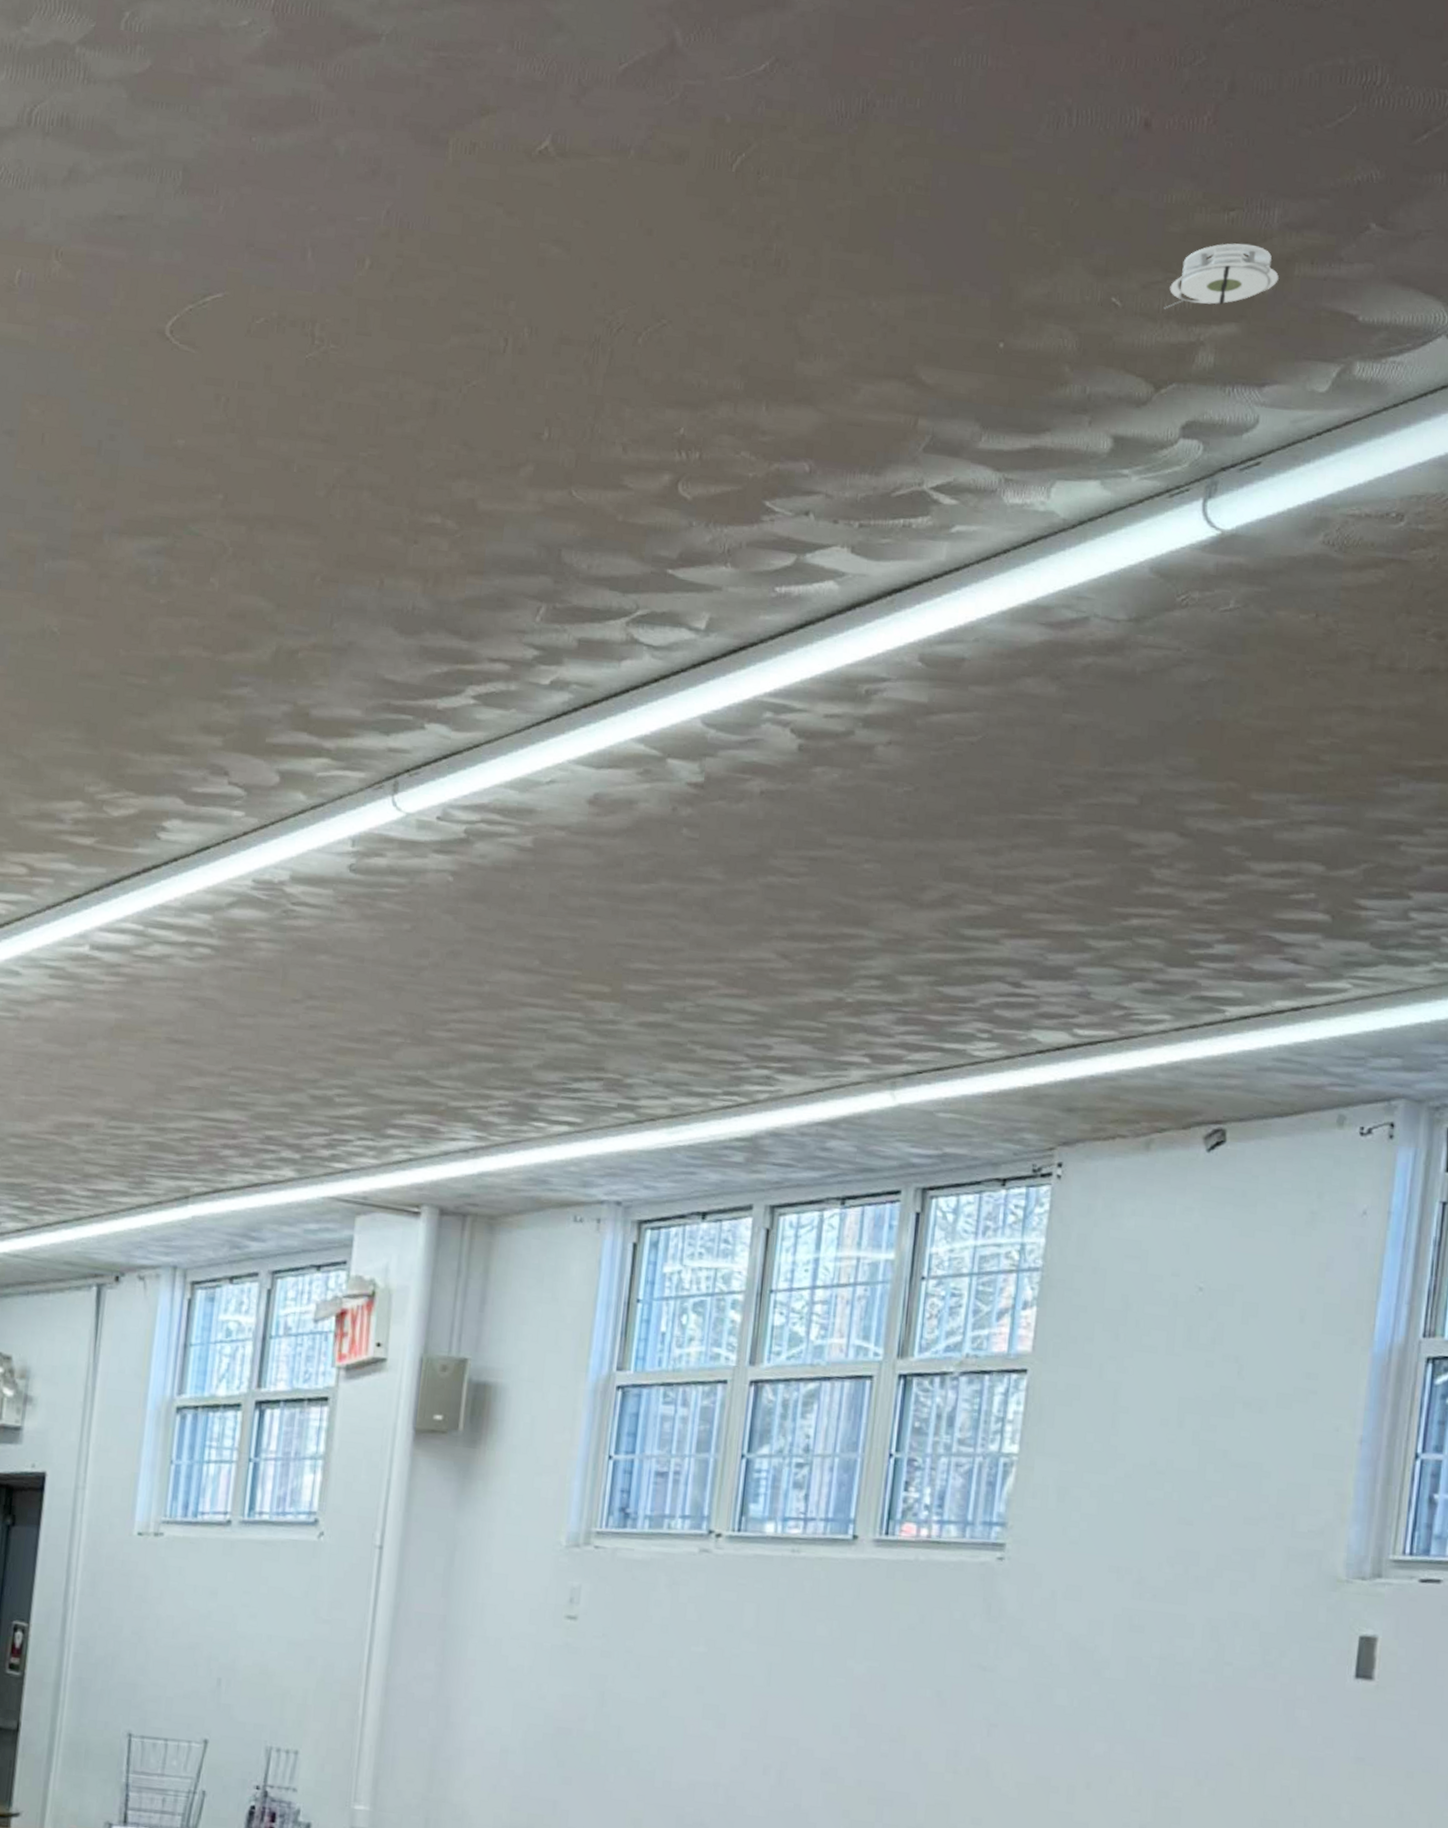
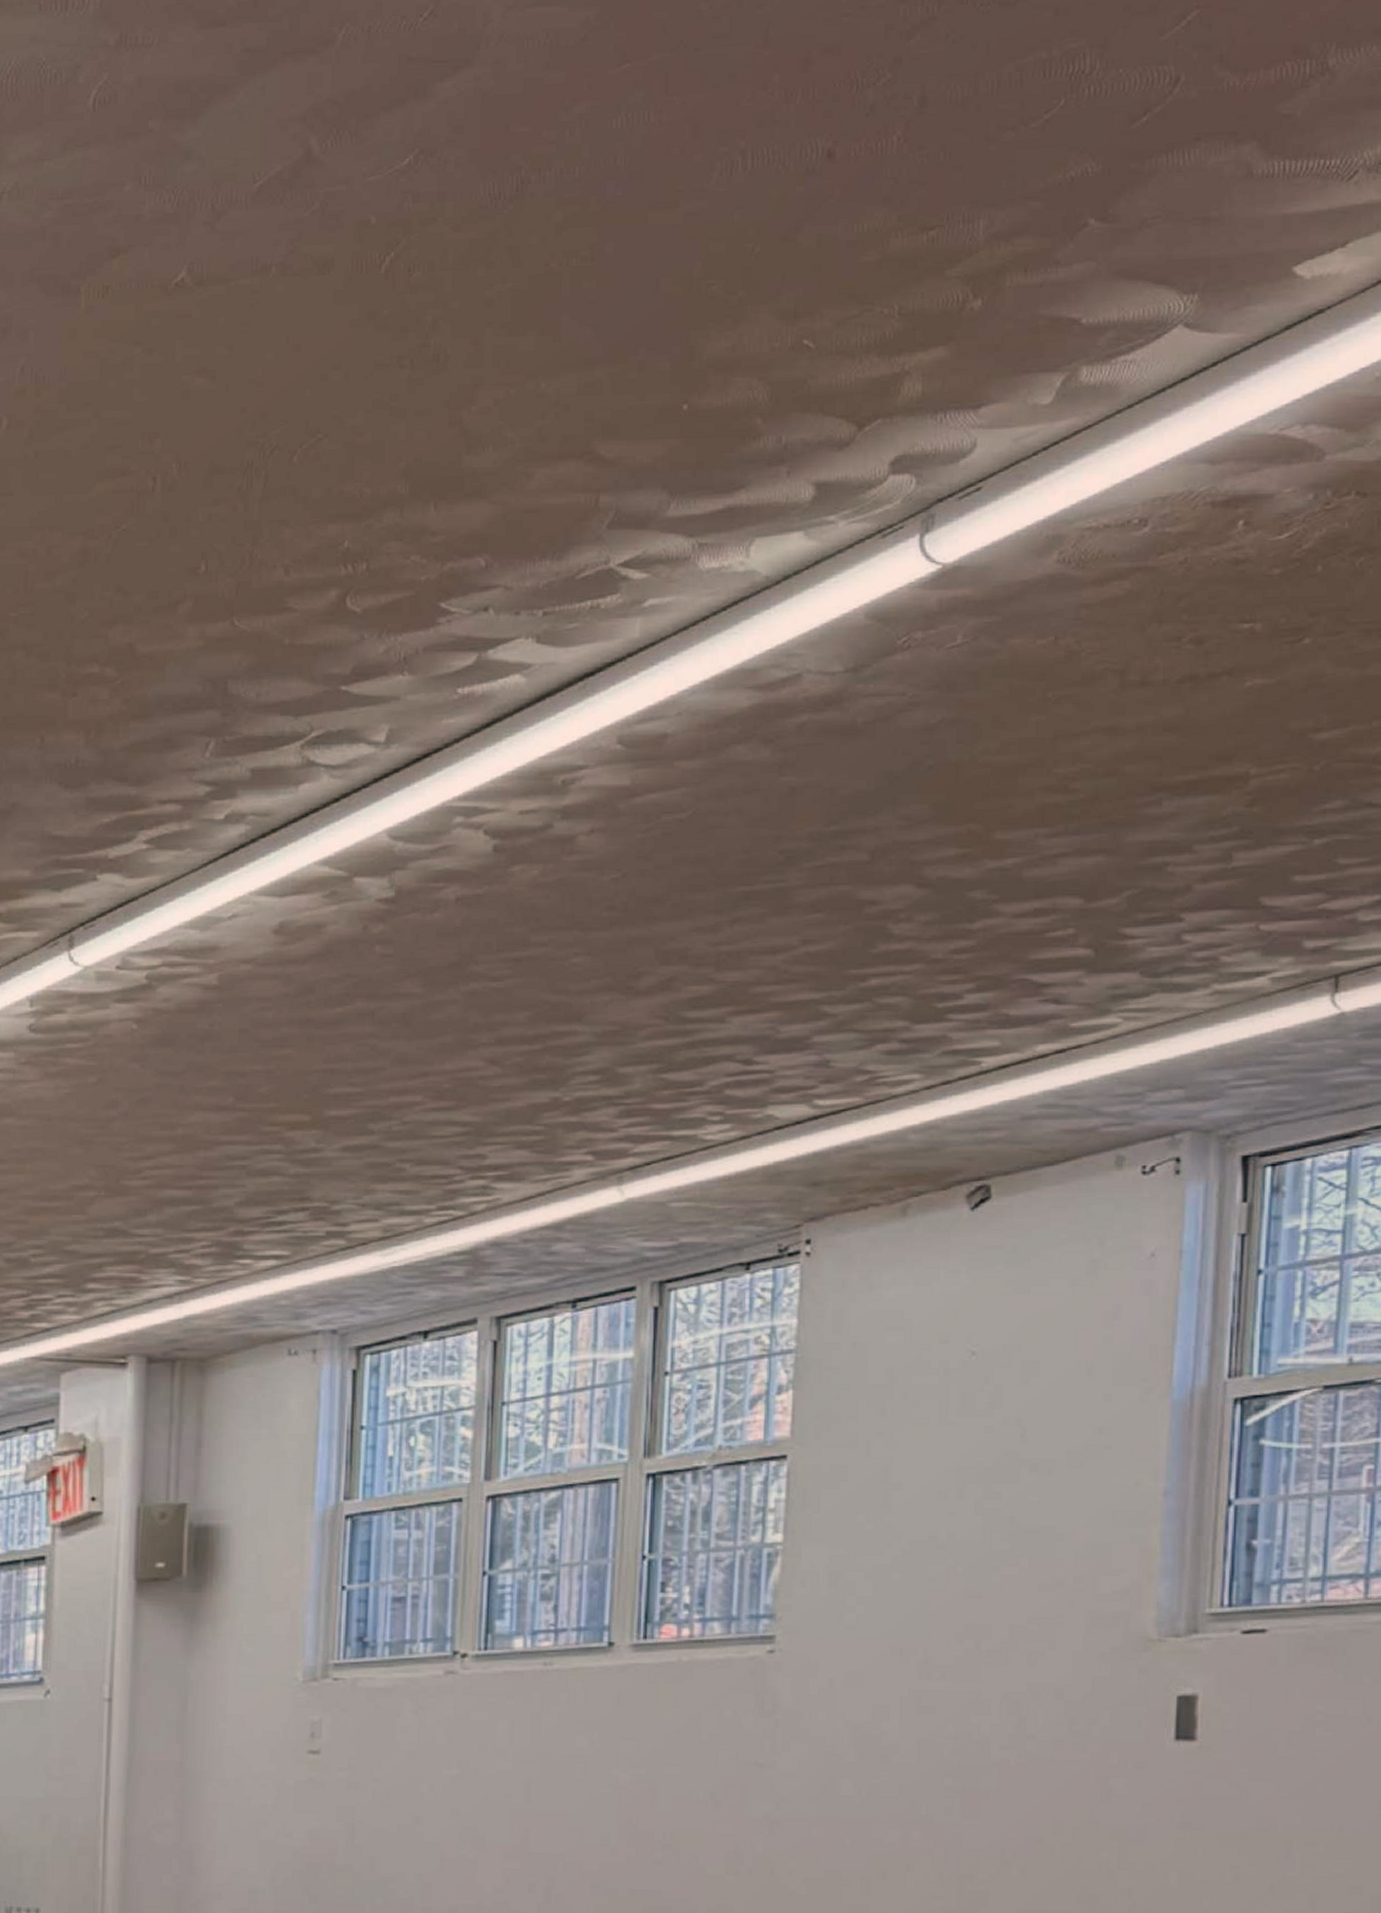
smoke detector: present [1163,243,1279,309] -> none [862,261,989,344]

